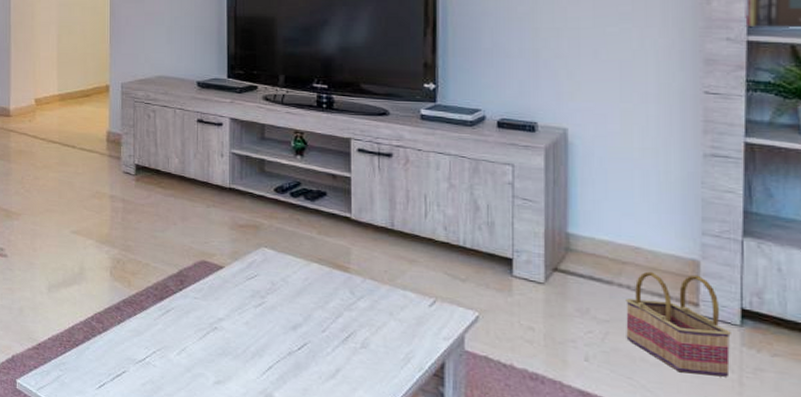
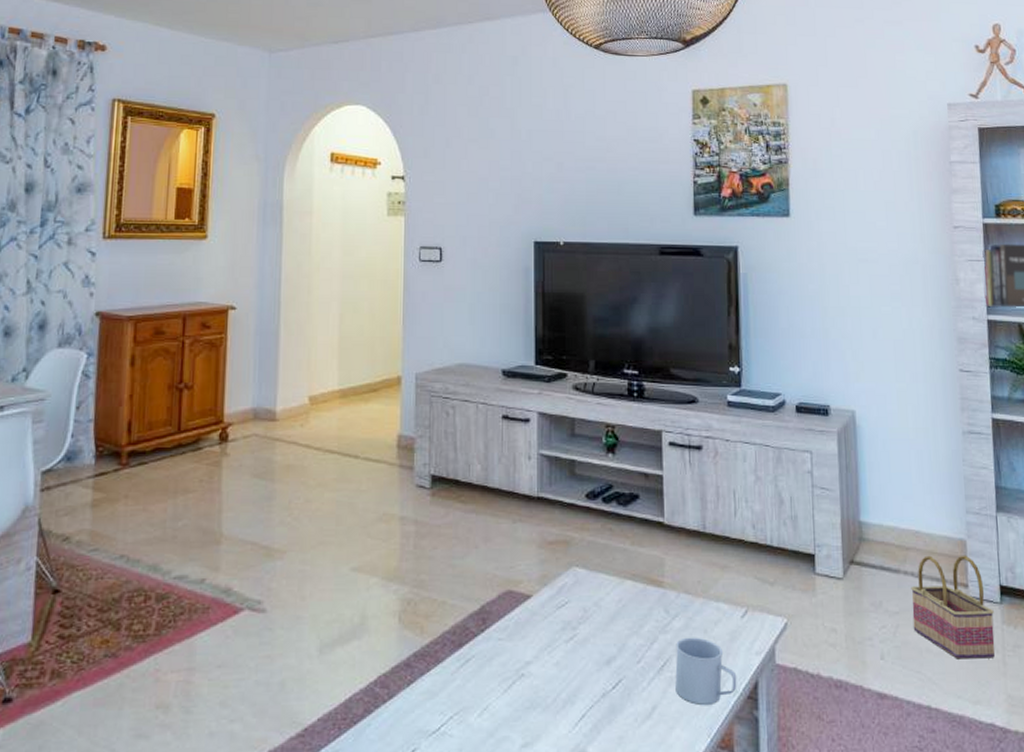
mug: none [359,316,423,376] -> present [675,637,737,706]

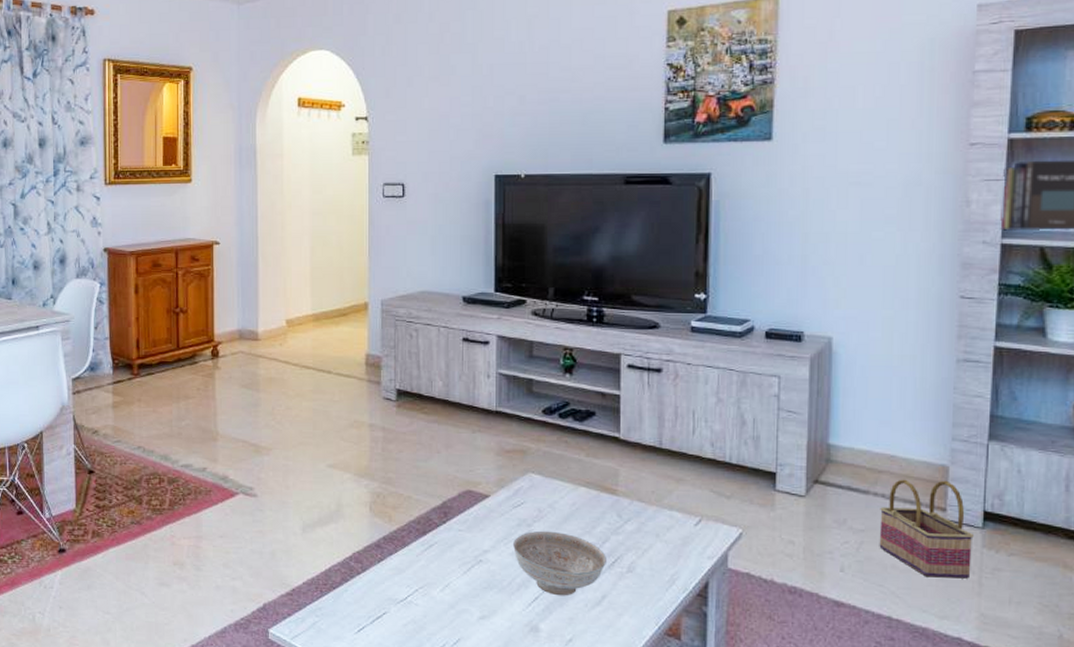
decorative bowl: none [558,633,657,711] -> present [513,530,608,596]
mug: present [675,637,737,706] -> none [625,539,687,599]

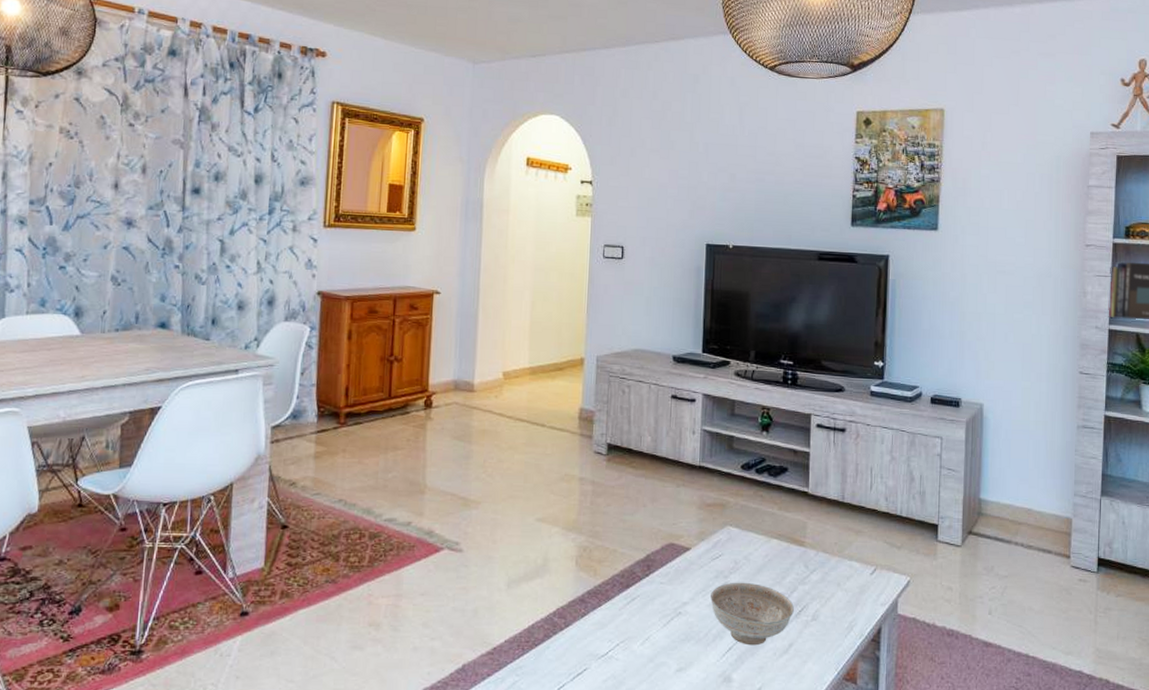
basket: present [879,479,974,579] -> none [1019,530,1091,618]

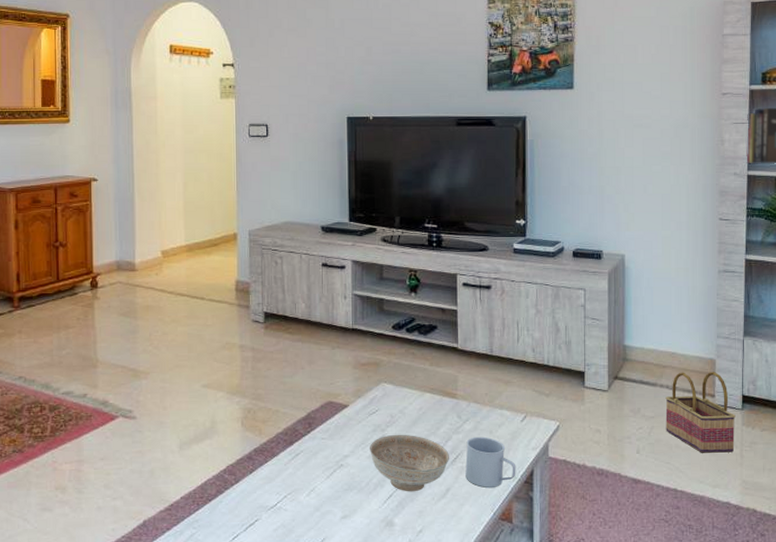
mug: none [810,588,864,645] -> present [465,436,516,489]
basket: none [1019,530,1091,618] -> present [665,371,736,453]

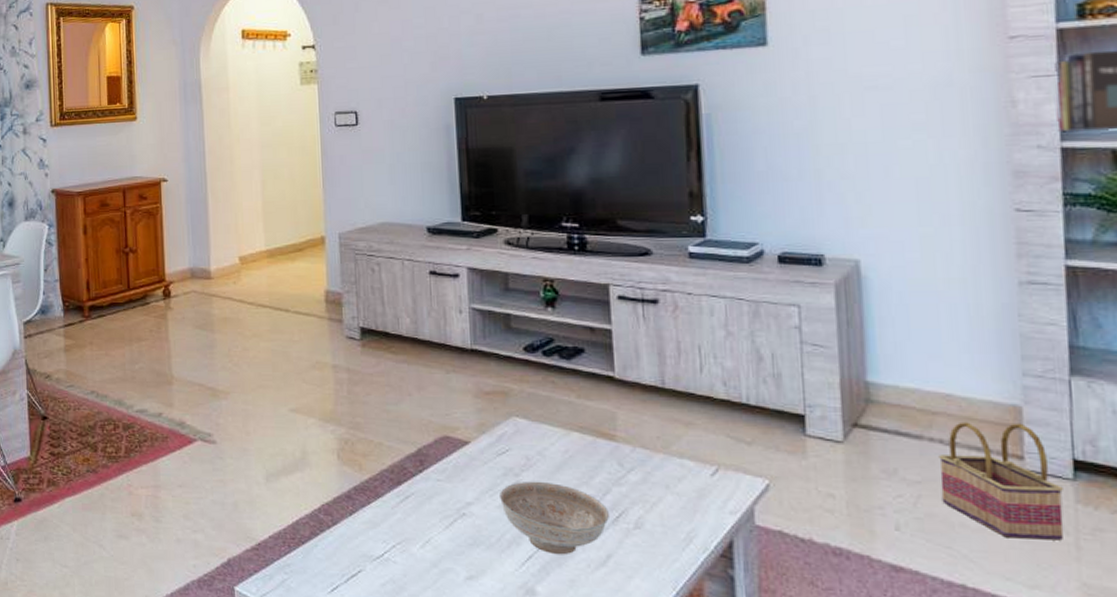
mug: present [465,436,516,489] -> none [632,491,707,560]

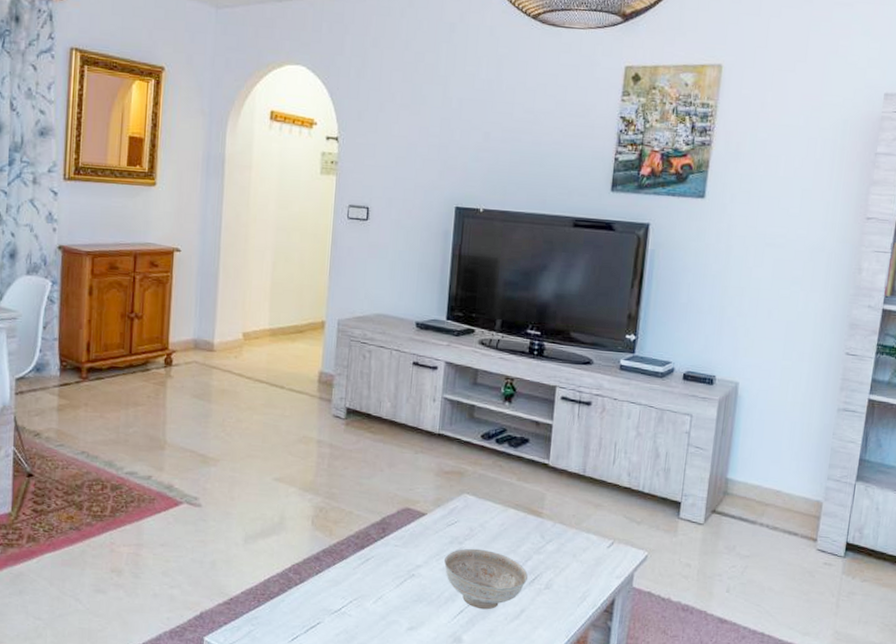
basket: present [938,422,1064,541] -> none [760,512,837,601]

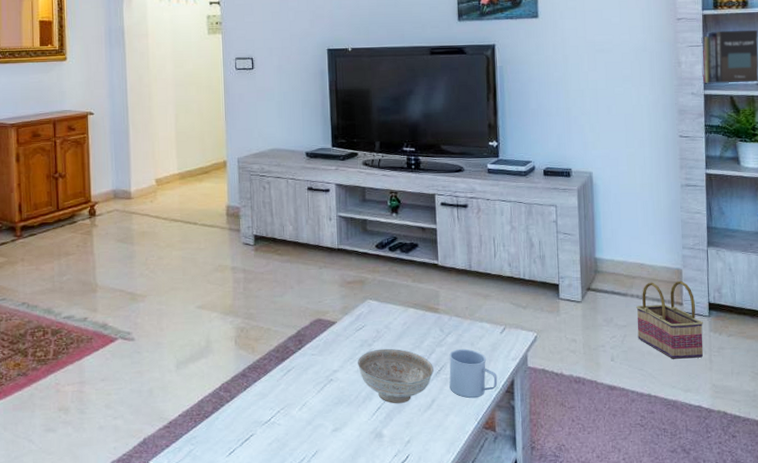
mug: none [542,559,597,614] -> present [449,348,498,399]
basket: none [760,512,837,601] -> present [636,280,704,359]

